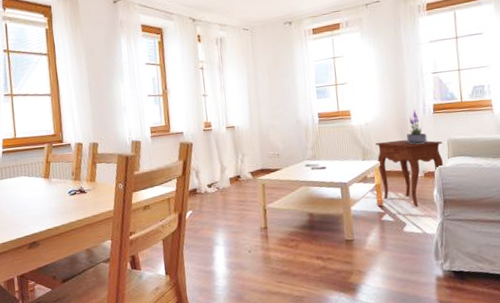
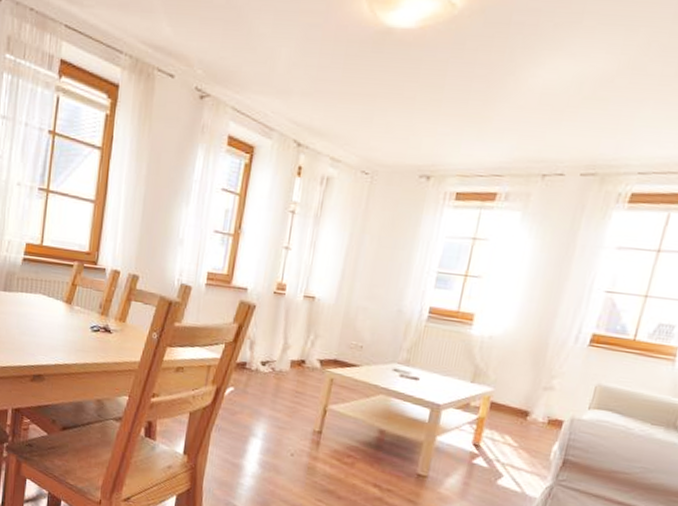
side table: present [375,140,443,206] -> none [484,364,588,458]
potted plant: present [406,109,427,145] -> none [538,333,569,383]

